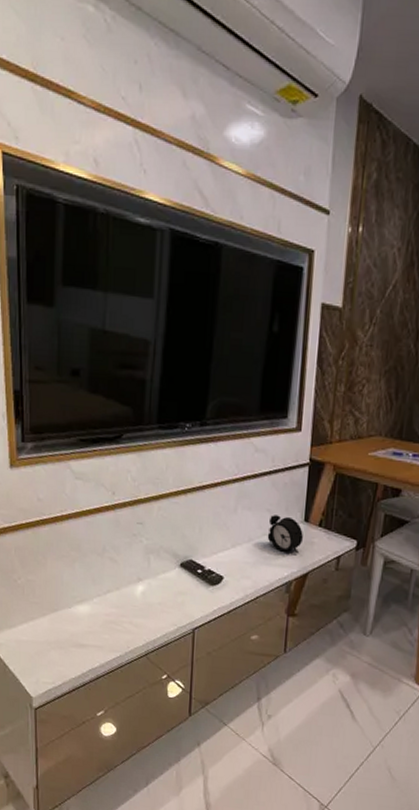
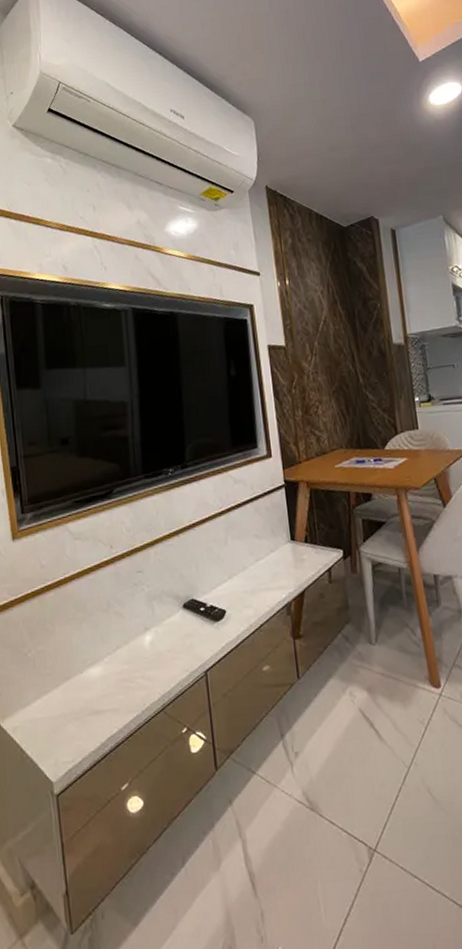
alarm clock: present [267,514,303,553] -> none [259,539,293,574]

